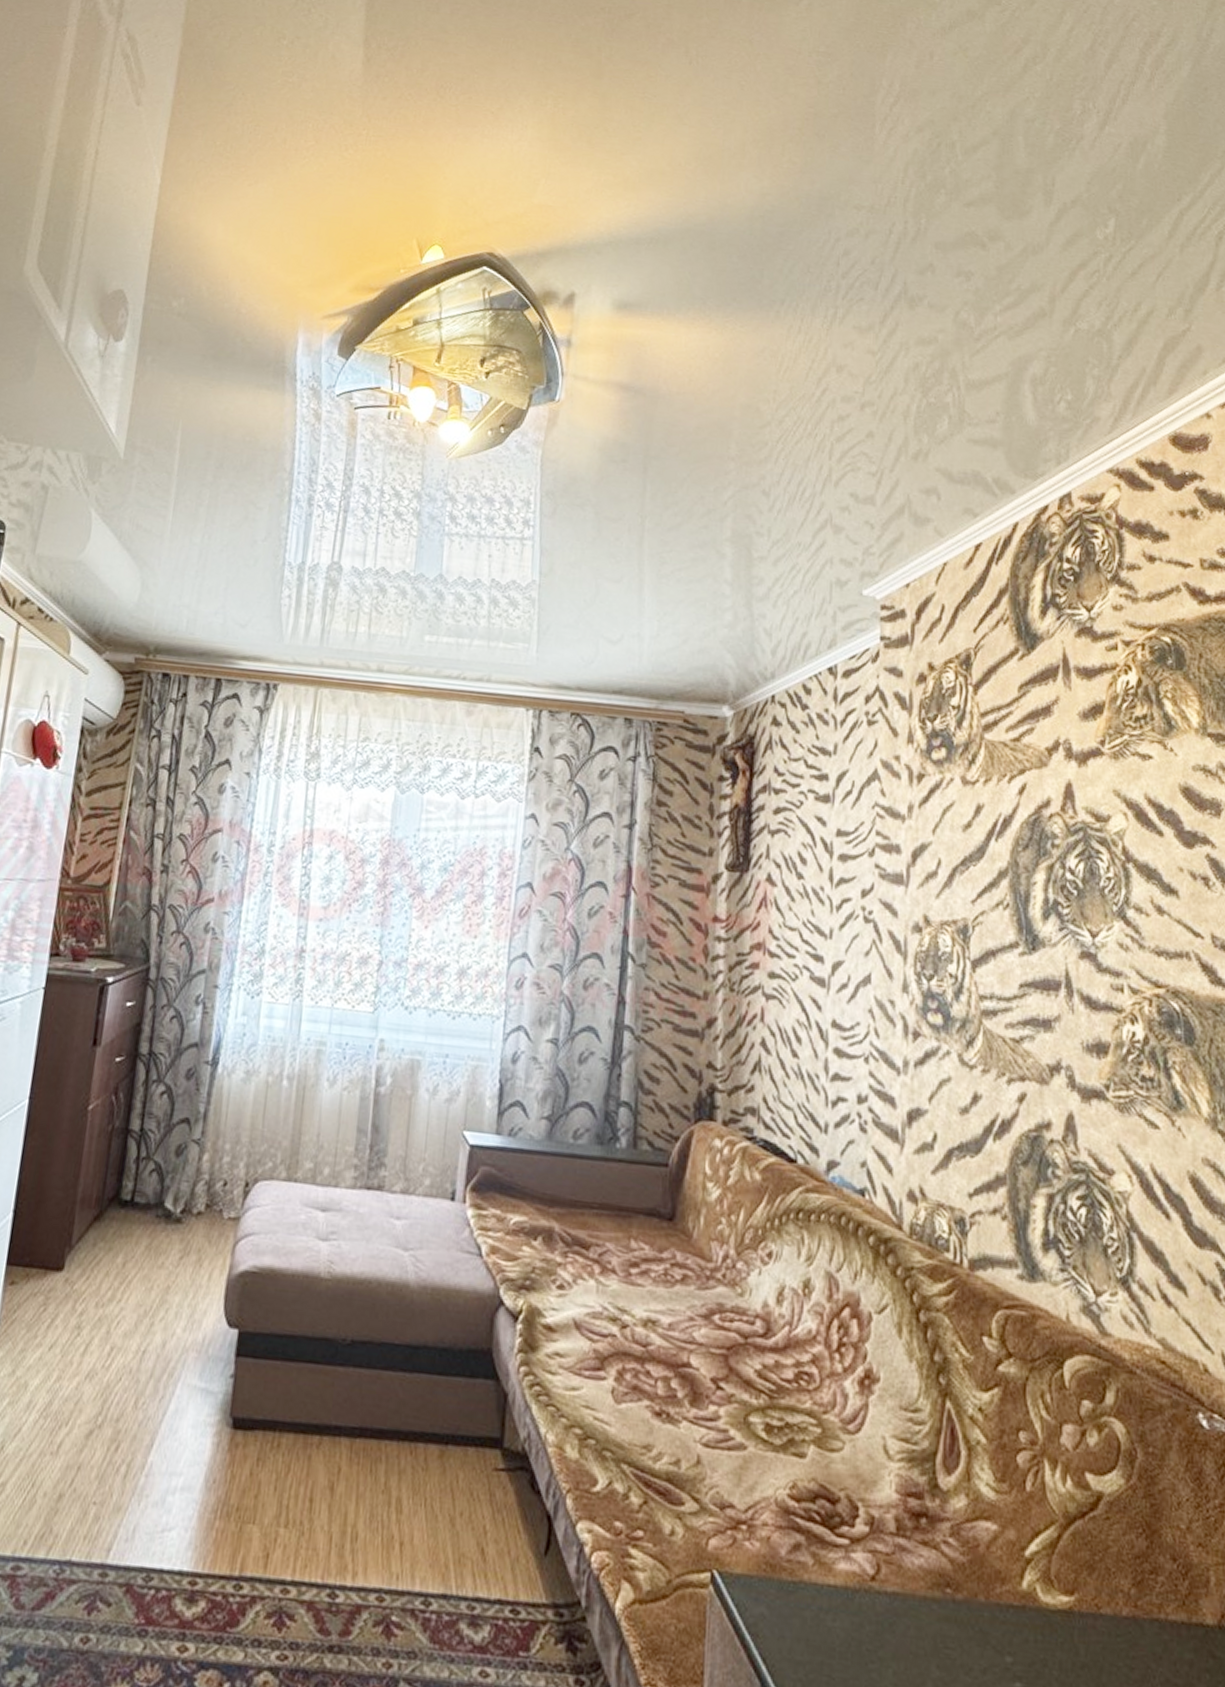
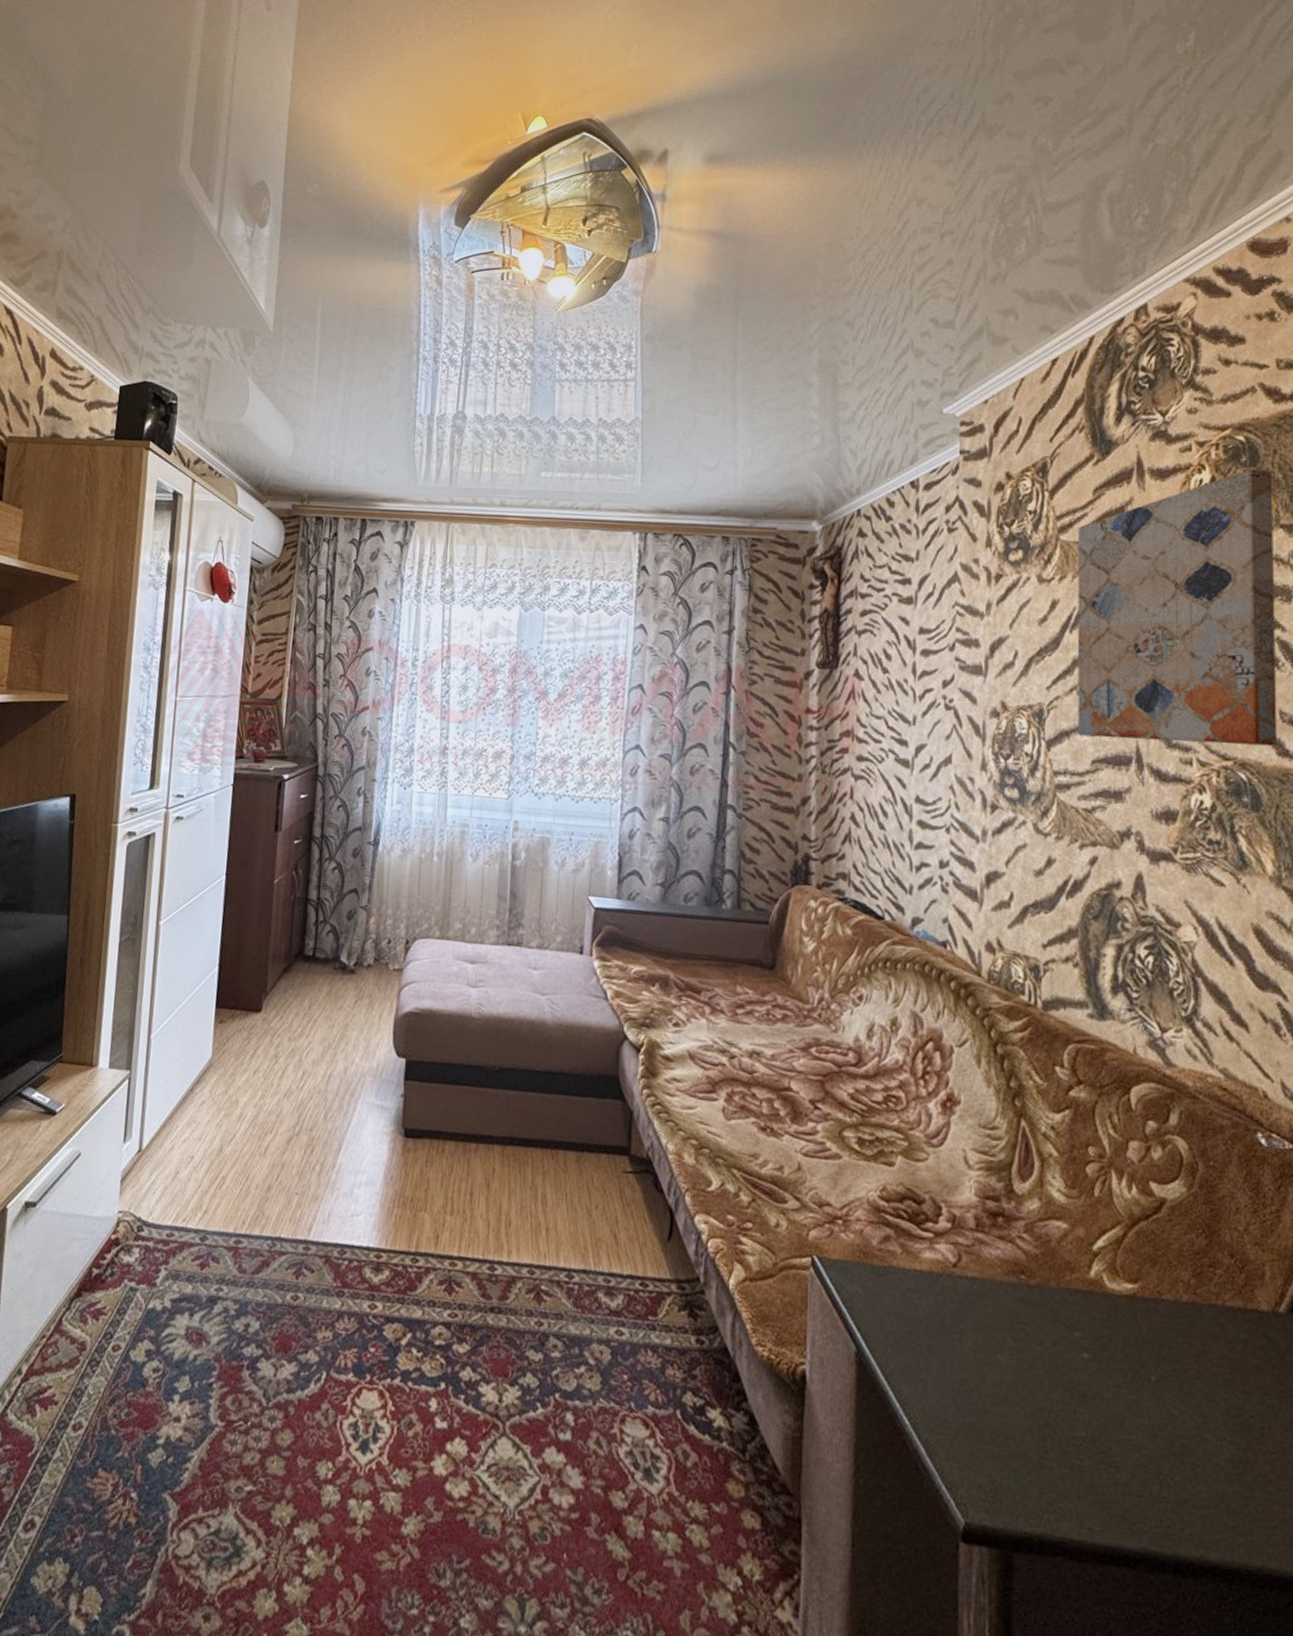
wall art: none [1002,672,1209,974] -> present [1077,469,1277,746]

